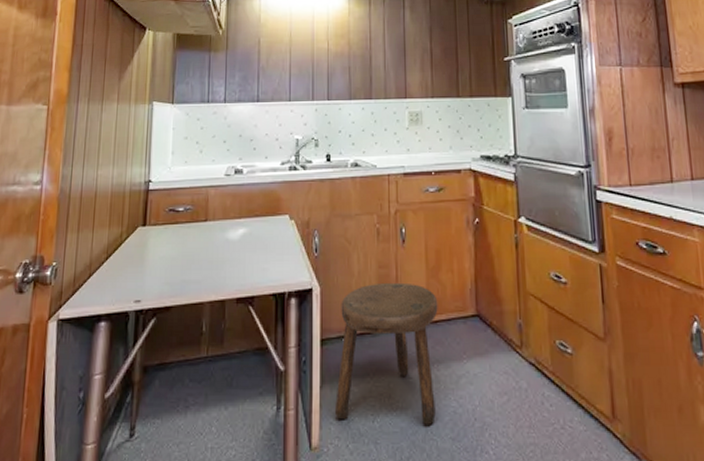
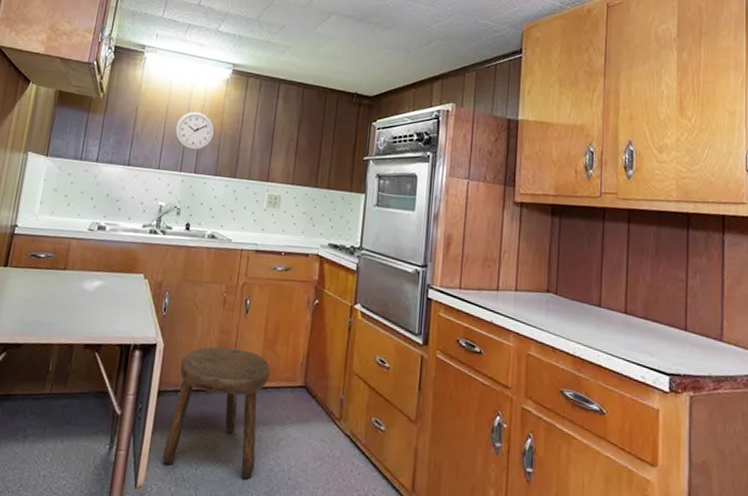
wall clock: none [301,34,343,77] -> present [174,111,215,151]

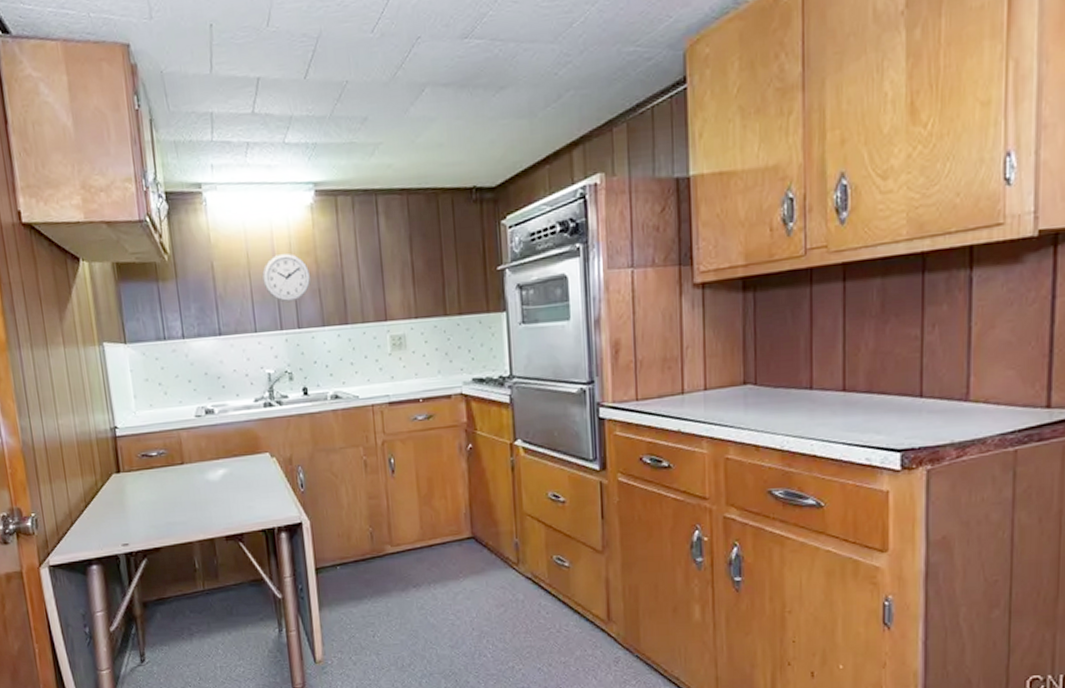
stool: present [162,346,271,479] -> none [332,511,434,637]

